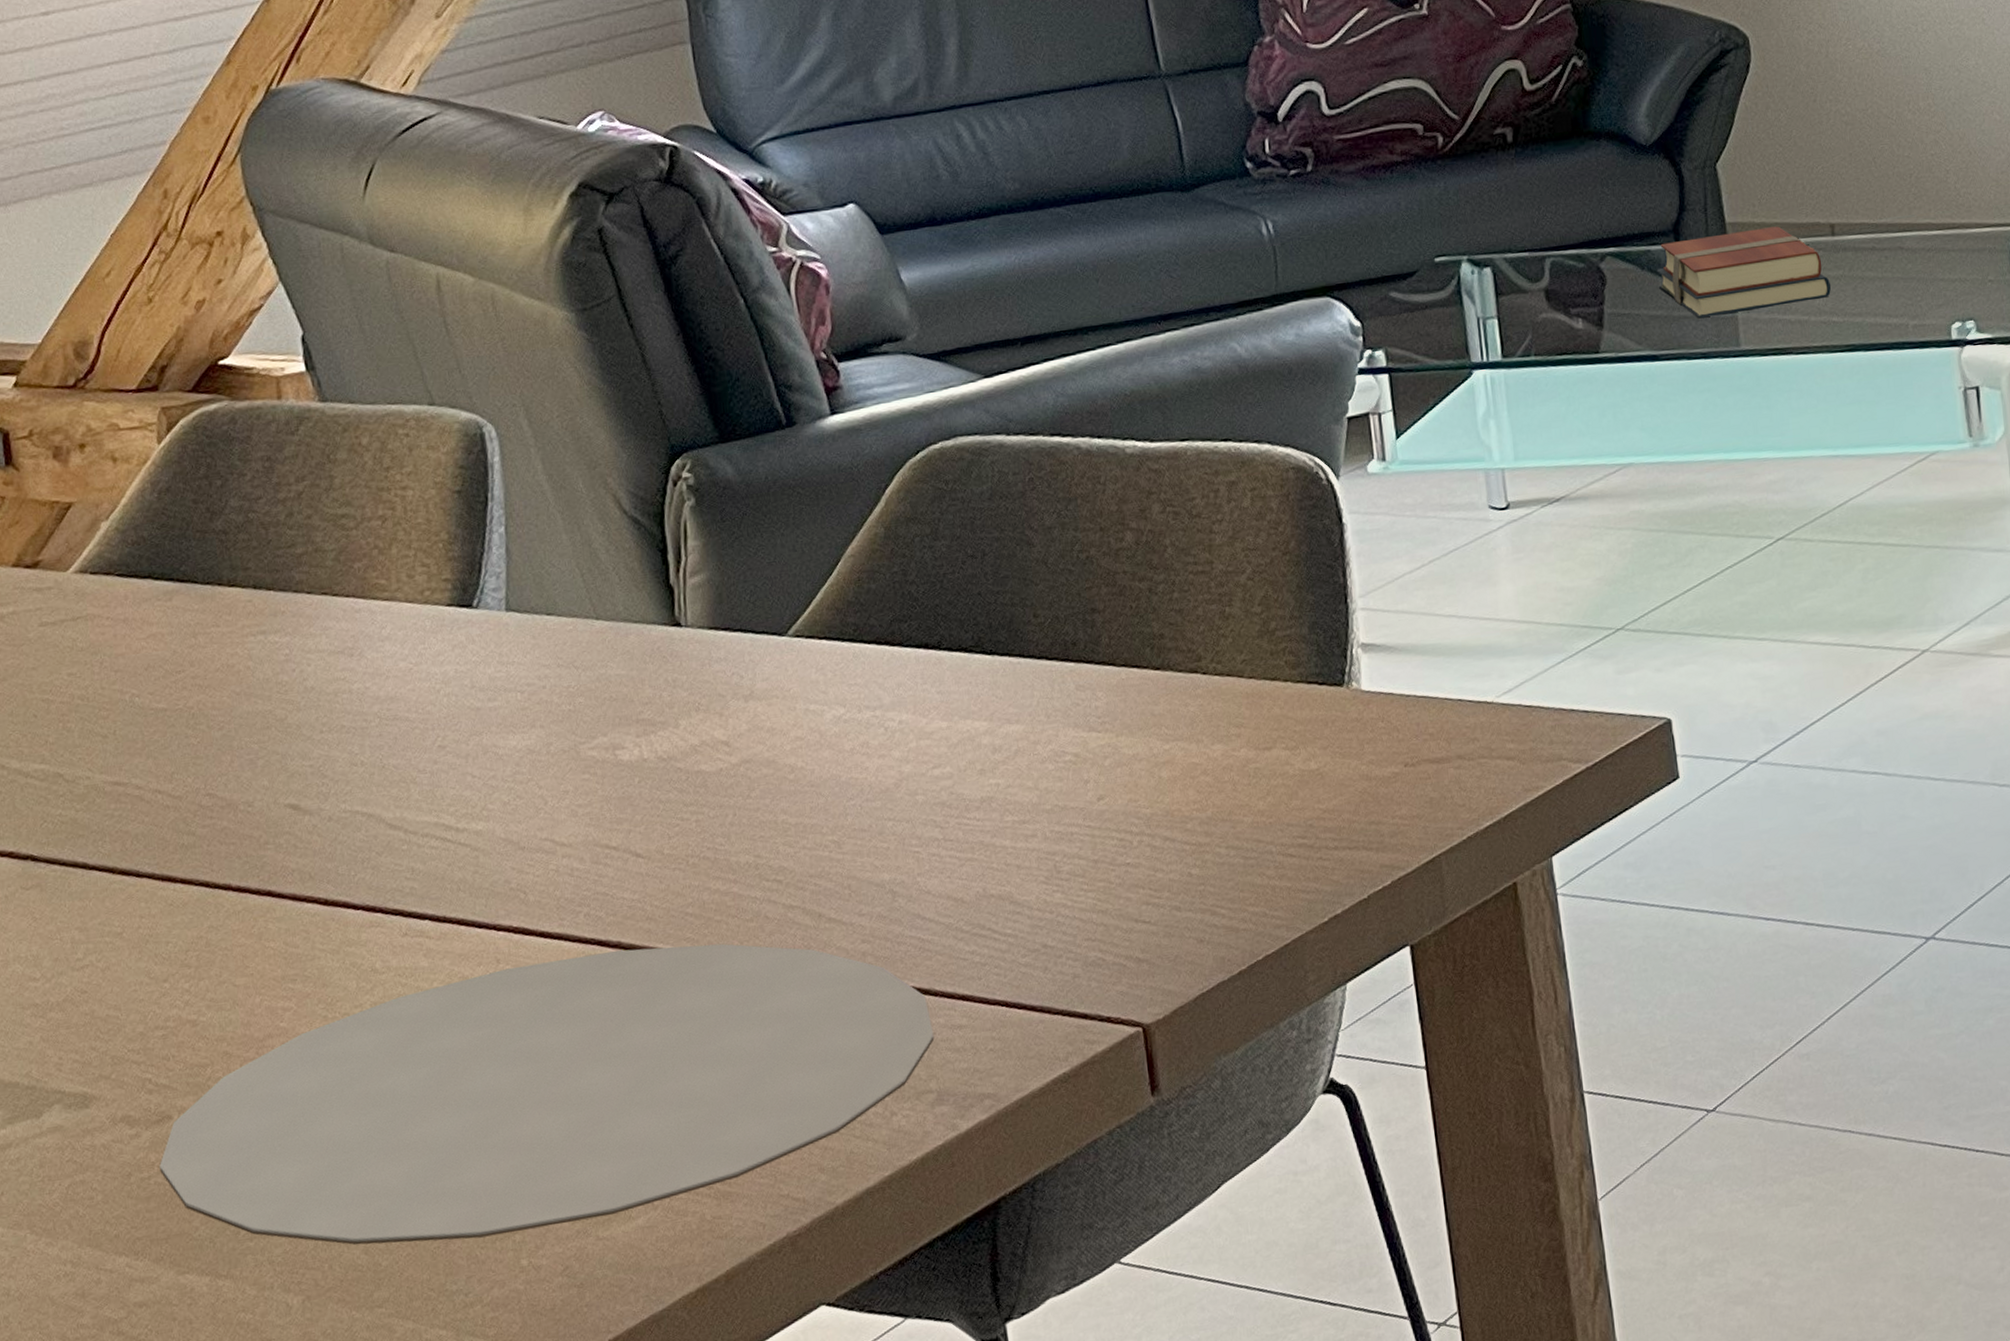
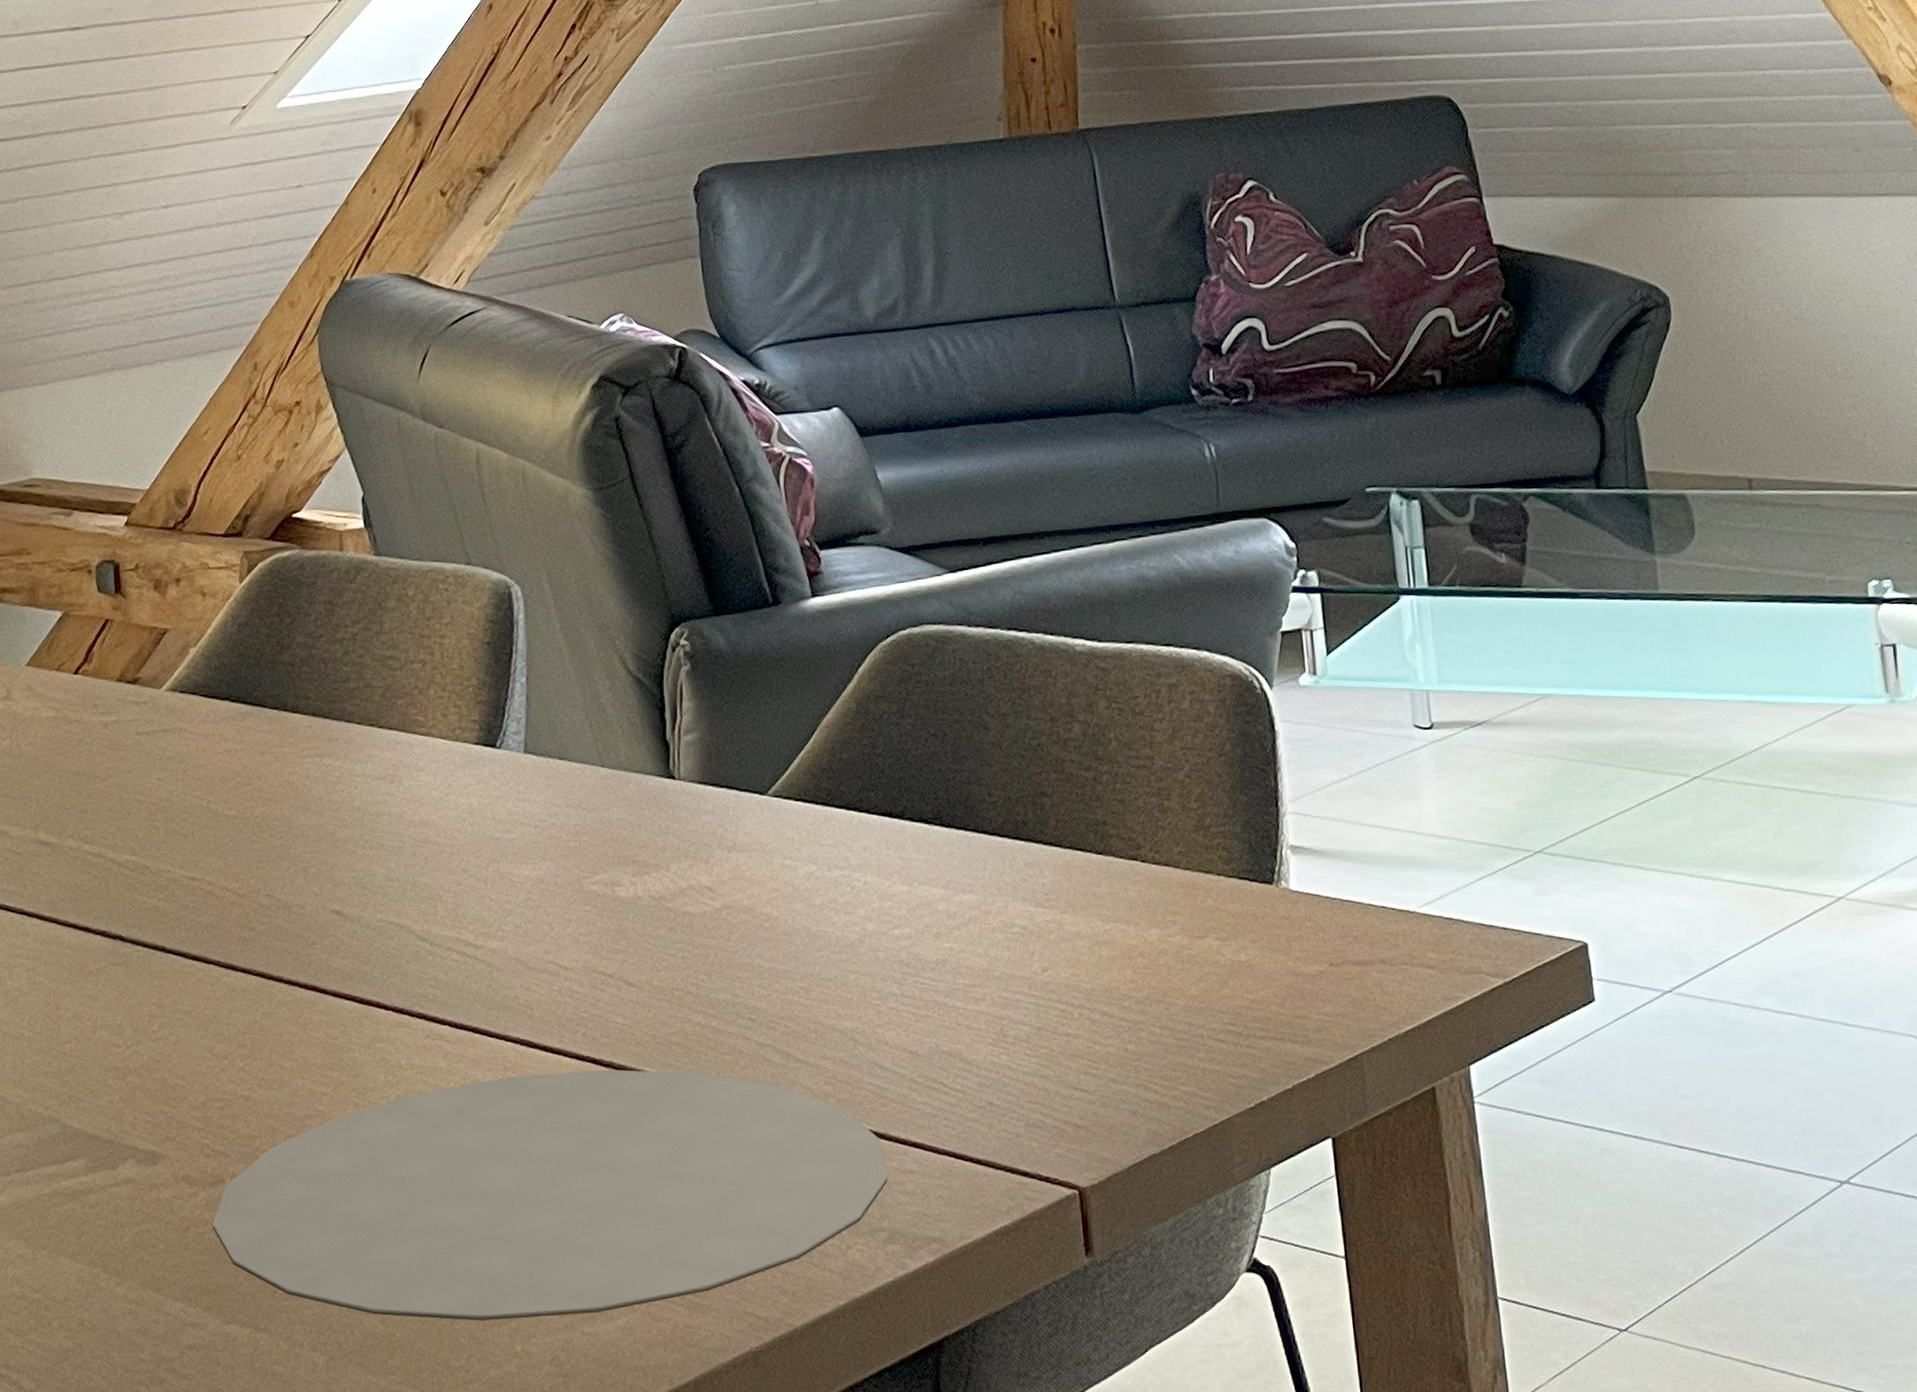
books: present [1656,226,1831,318] -> none [1577,477,1748,560]

